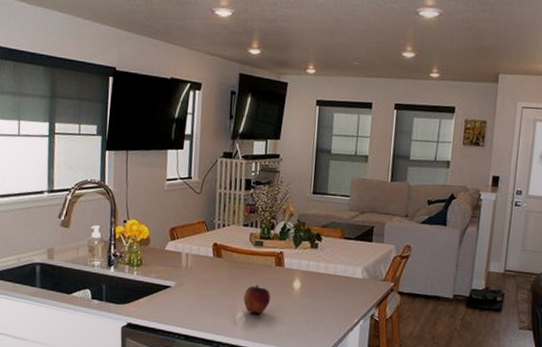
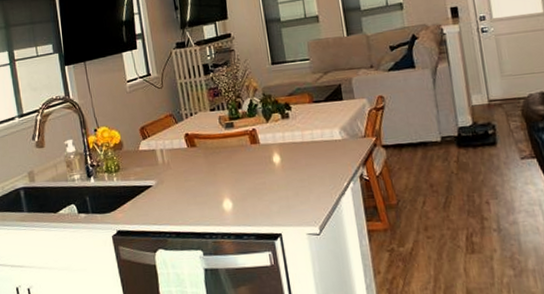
fruit: present [243,284,271,315] -> none [225,166,254,197]

